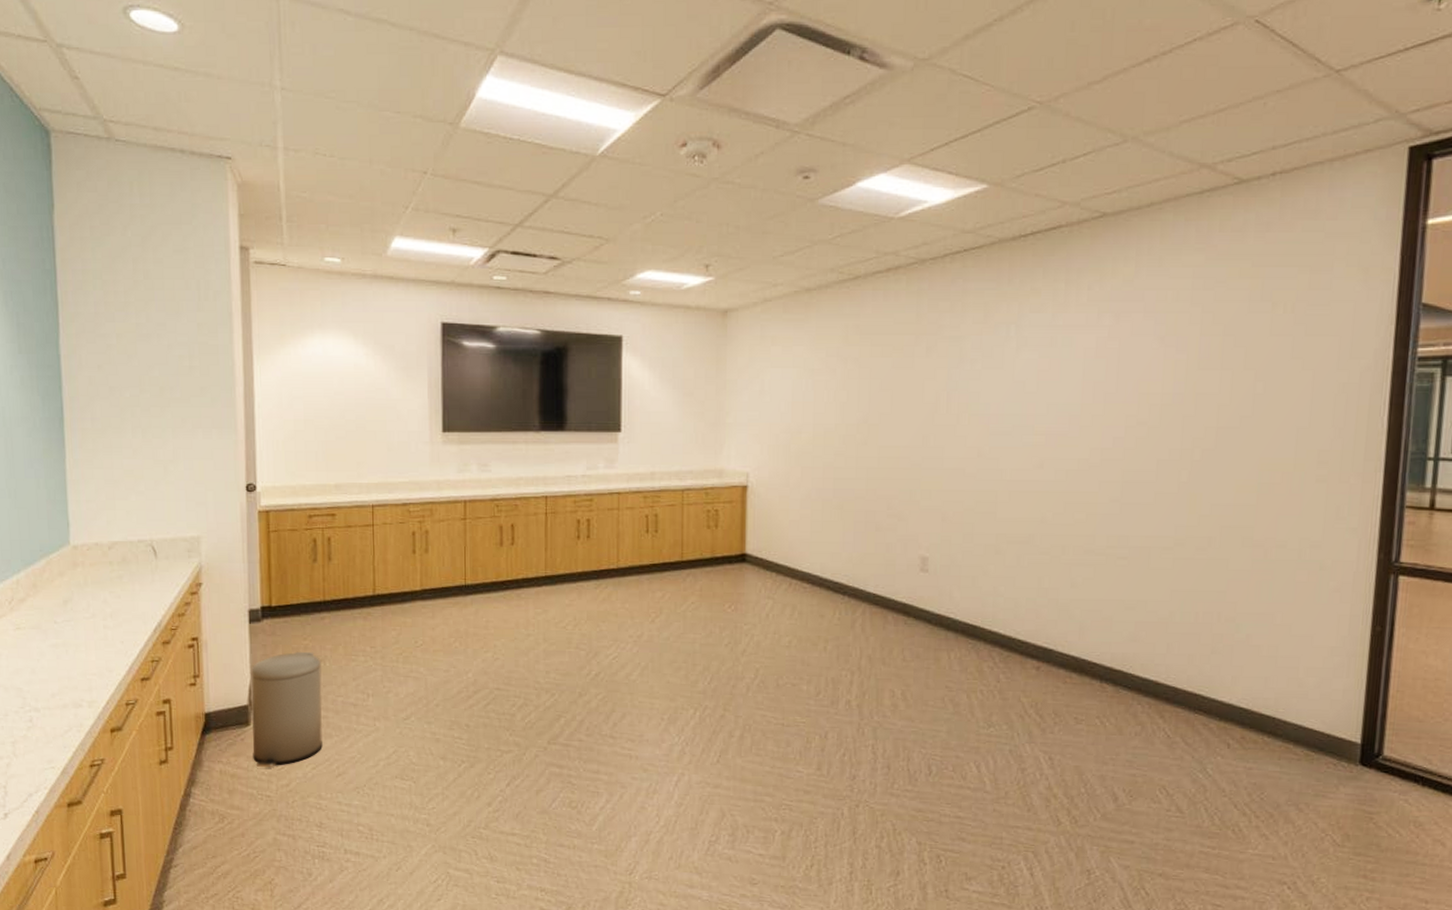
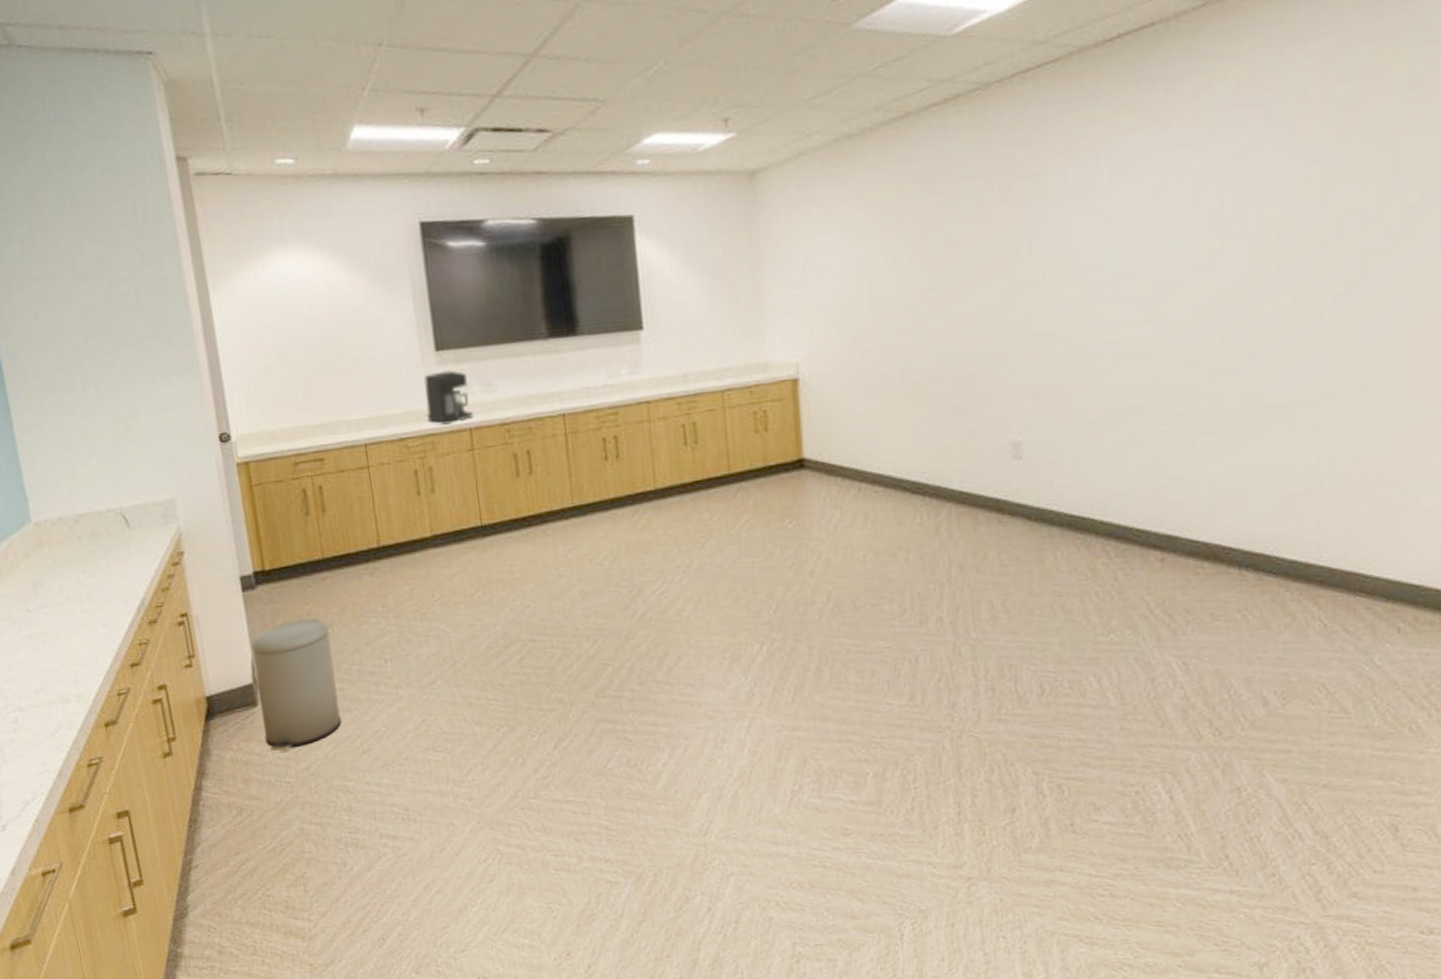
coffee maker: none [429,449,470,495] -> present [424,370,475,425]

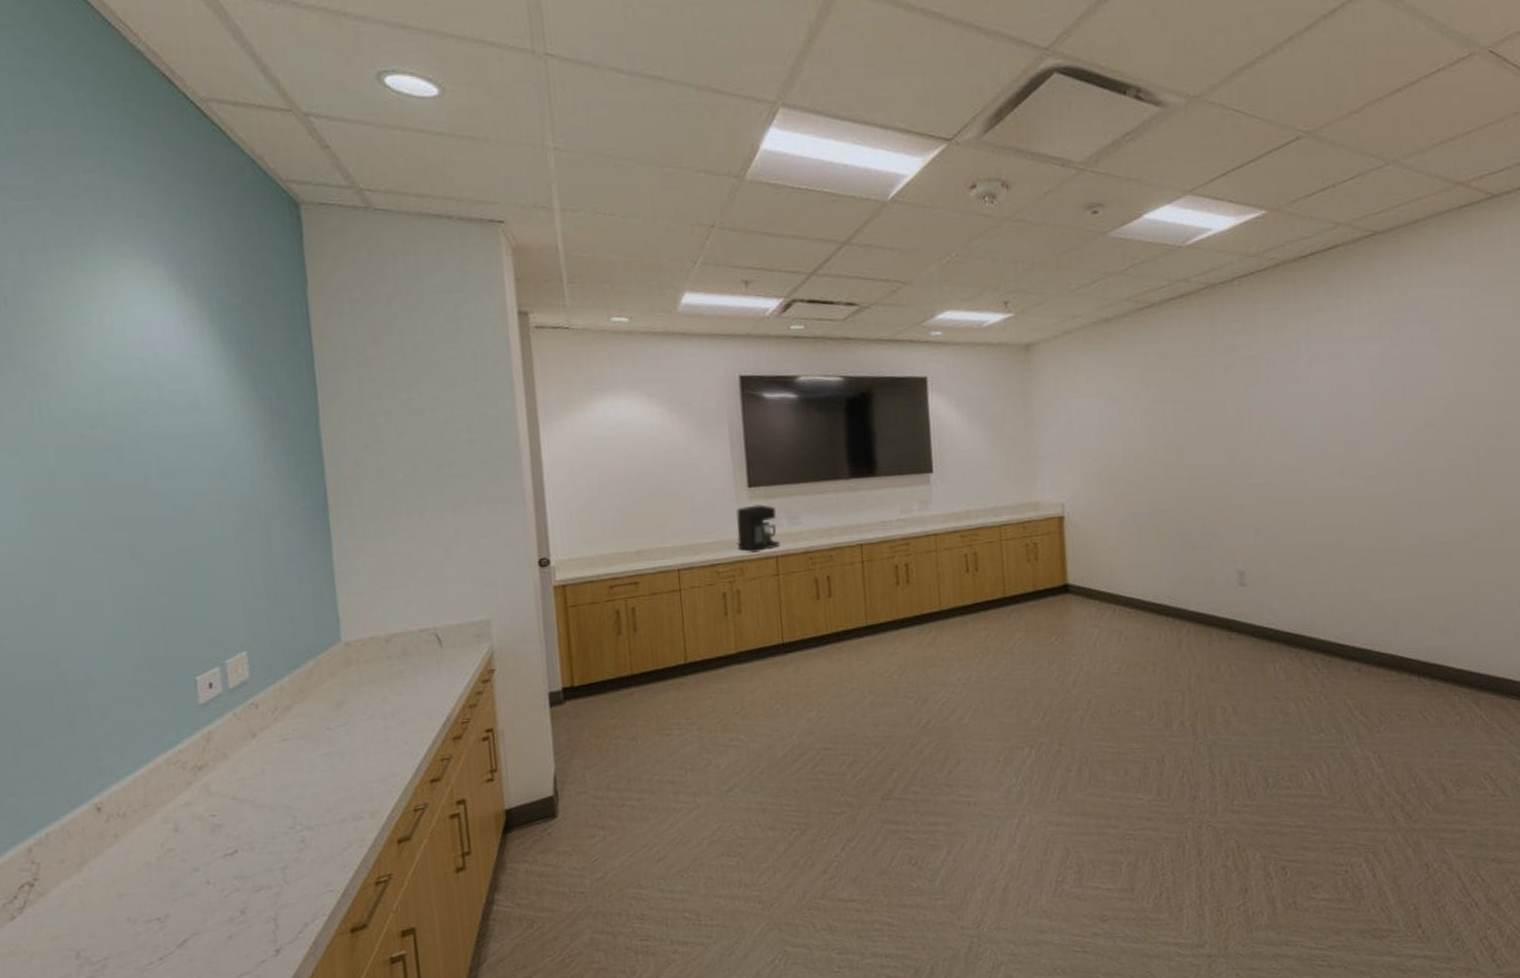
pedal bin: present [250,617,342,751] -> none [554,730,640,862]

